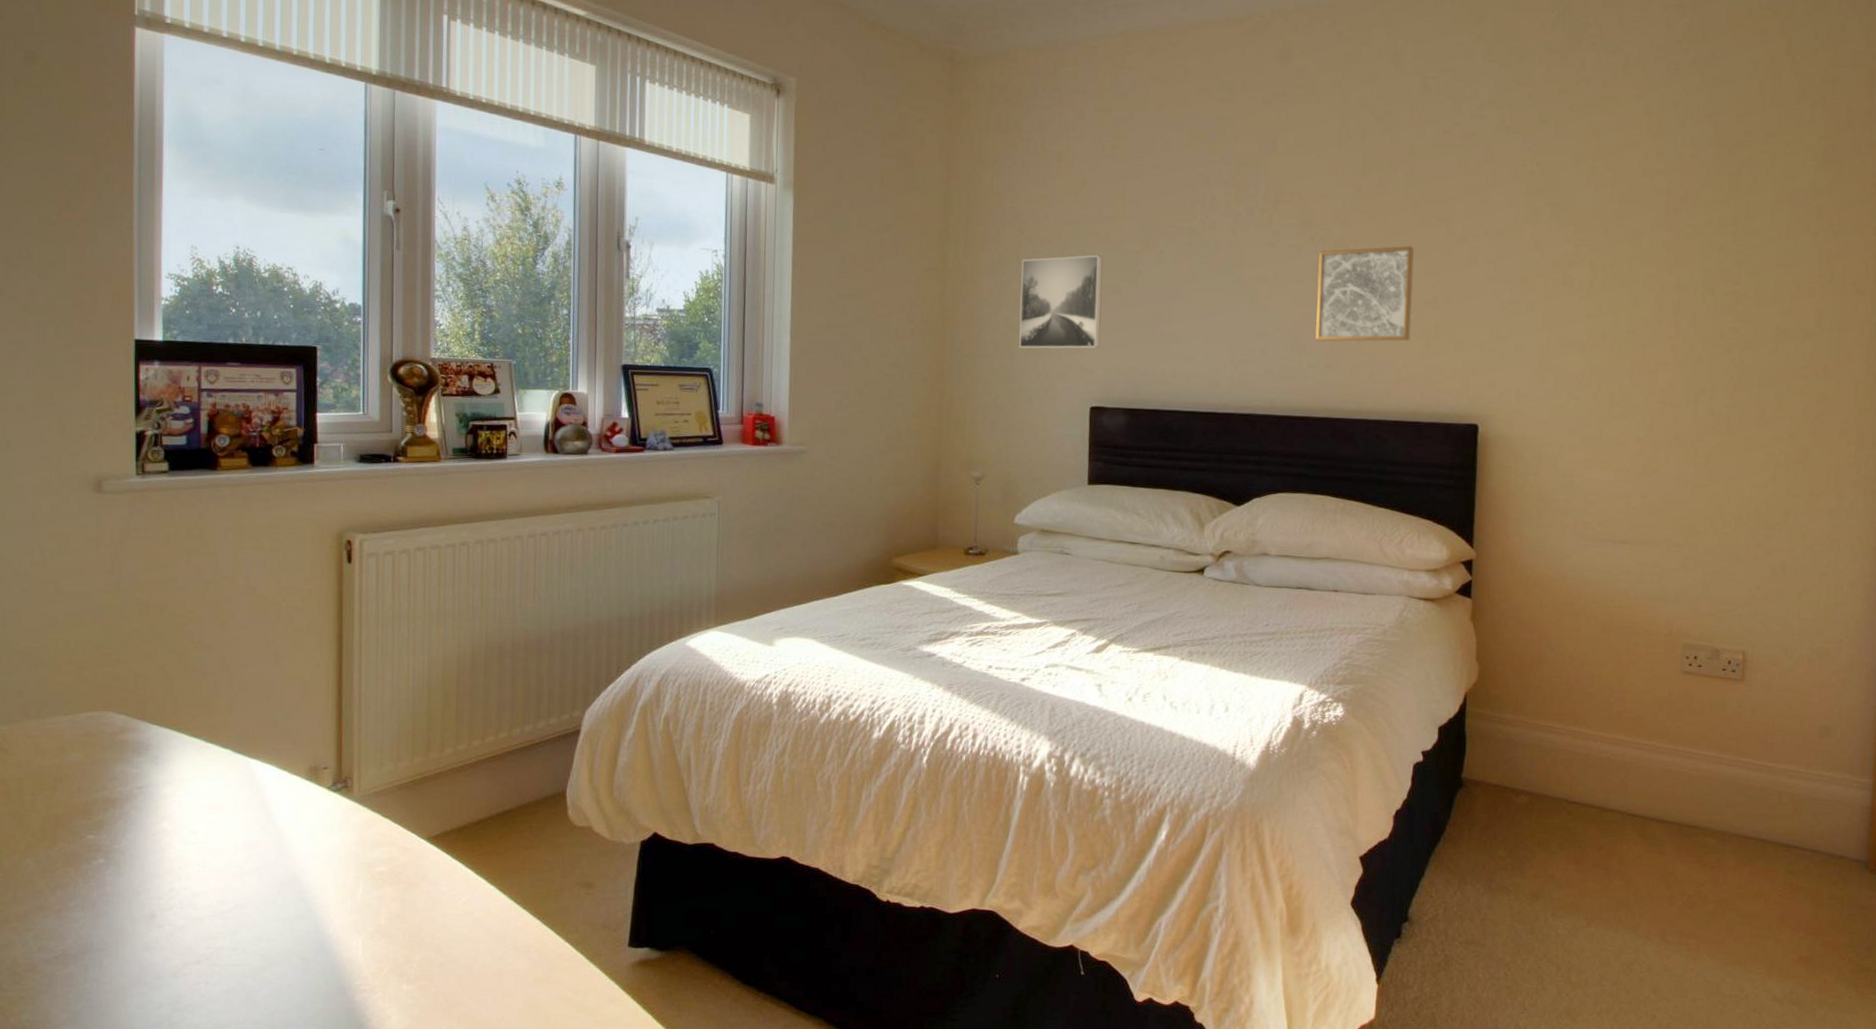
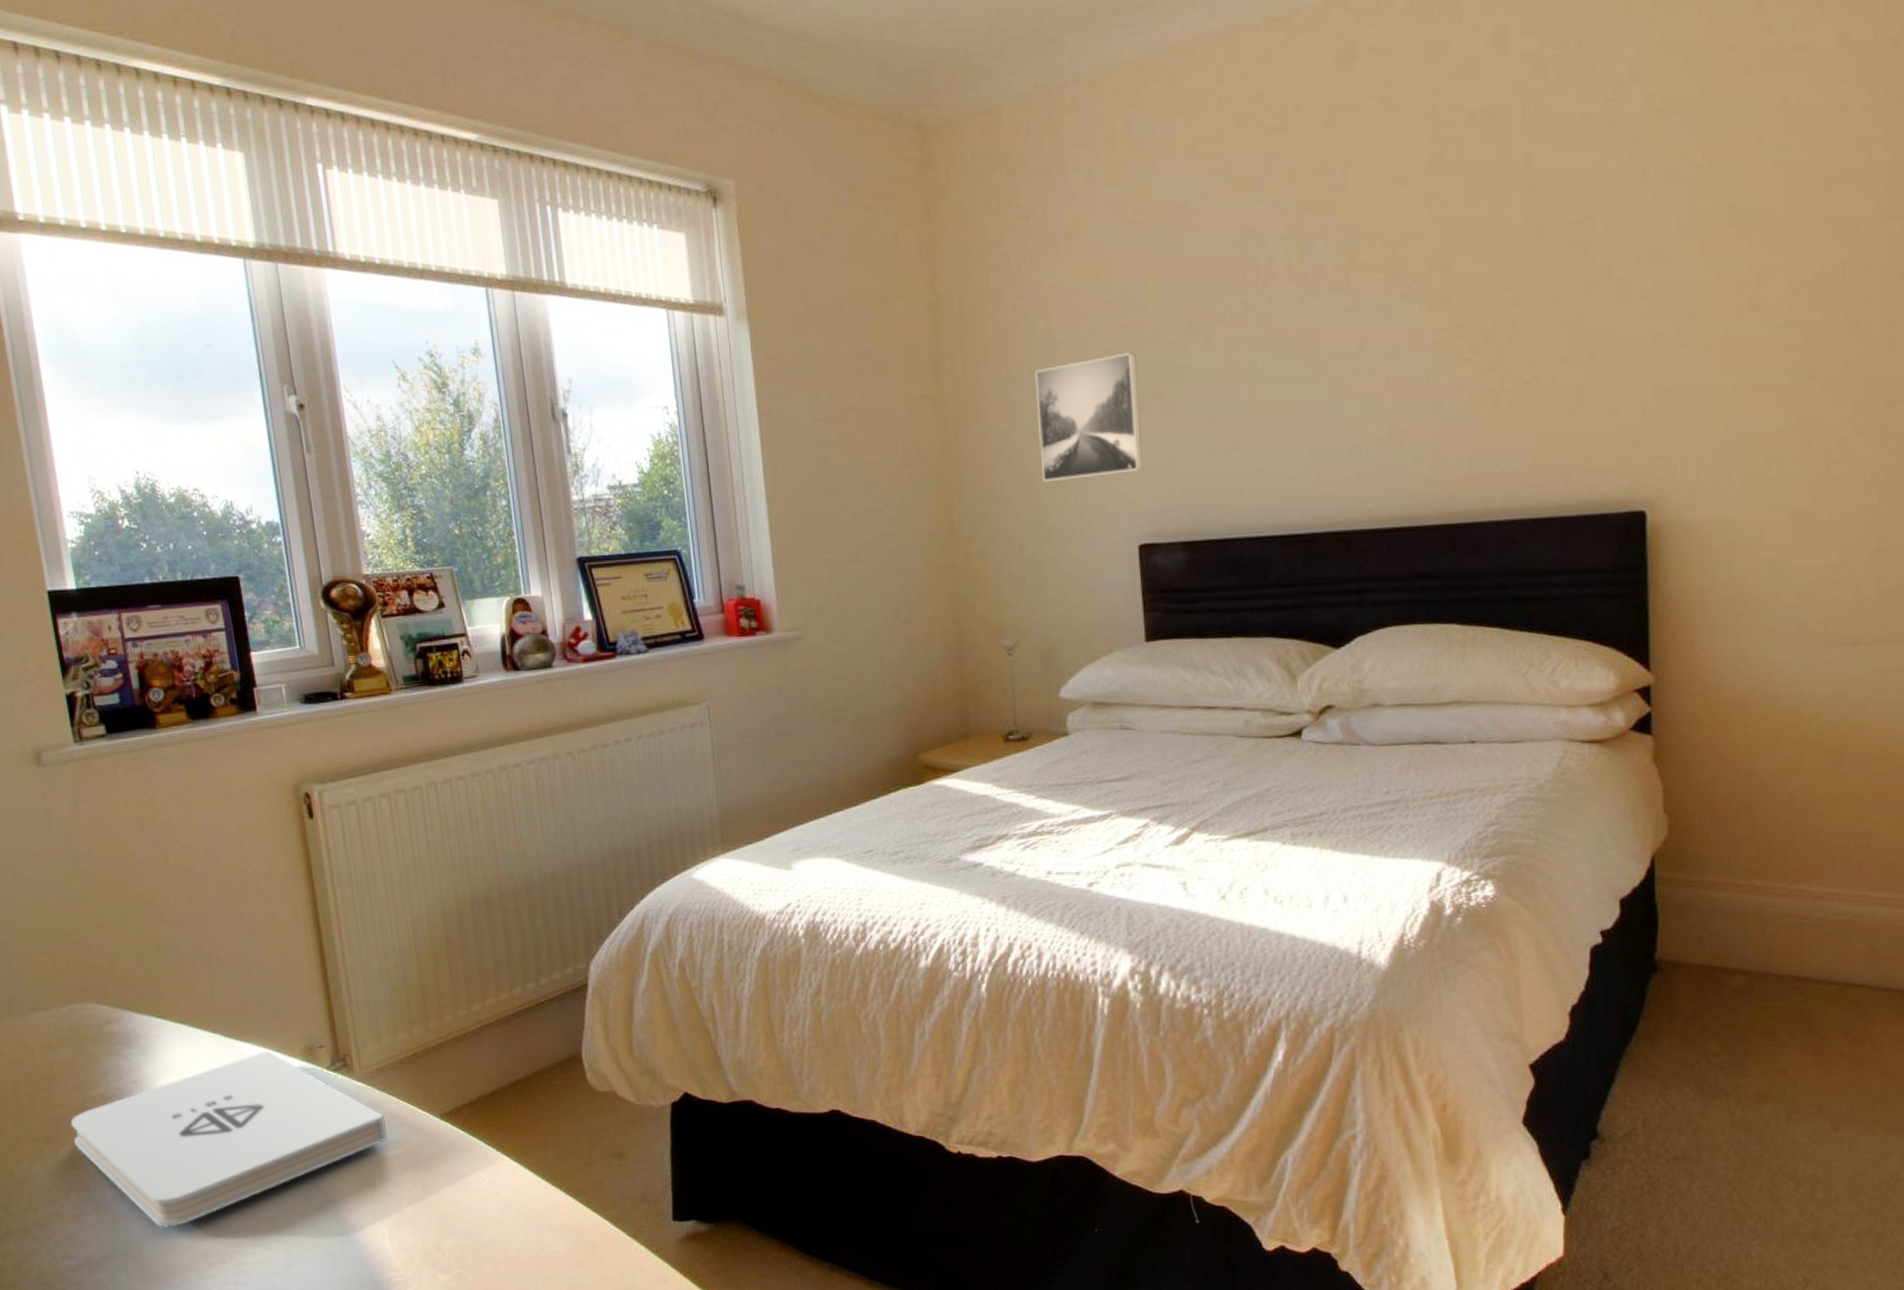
notepad: none [69,768,376,927] -> present [70,1051,387,1227]
wall art: present [1315,246,1415,342] -> none [1414,287,1546,428]

